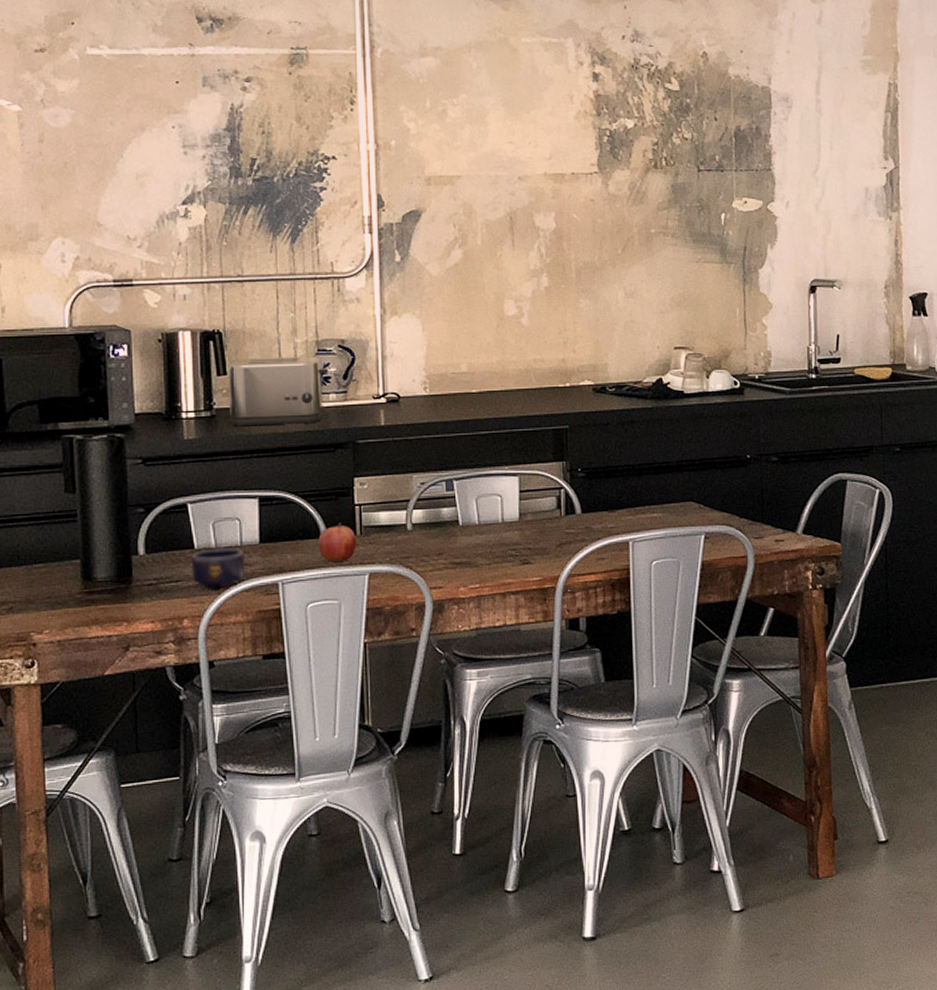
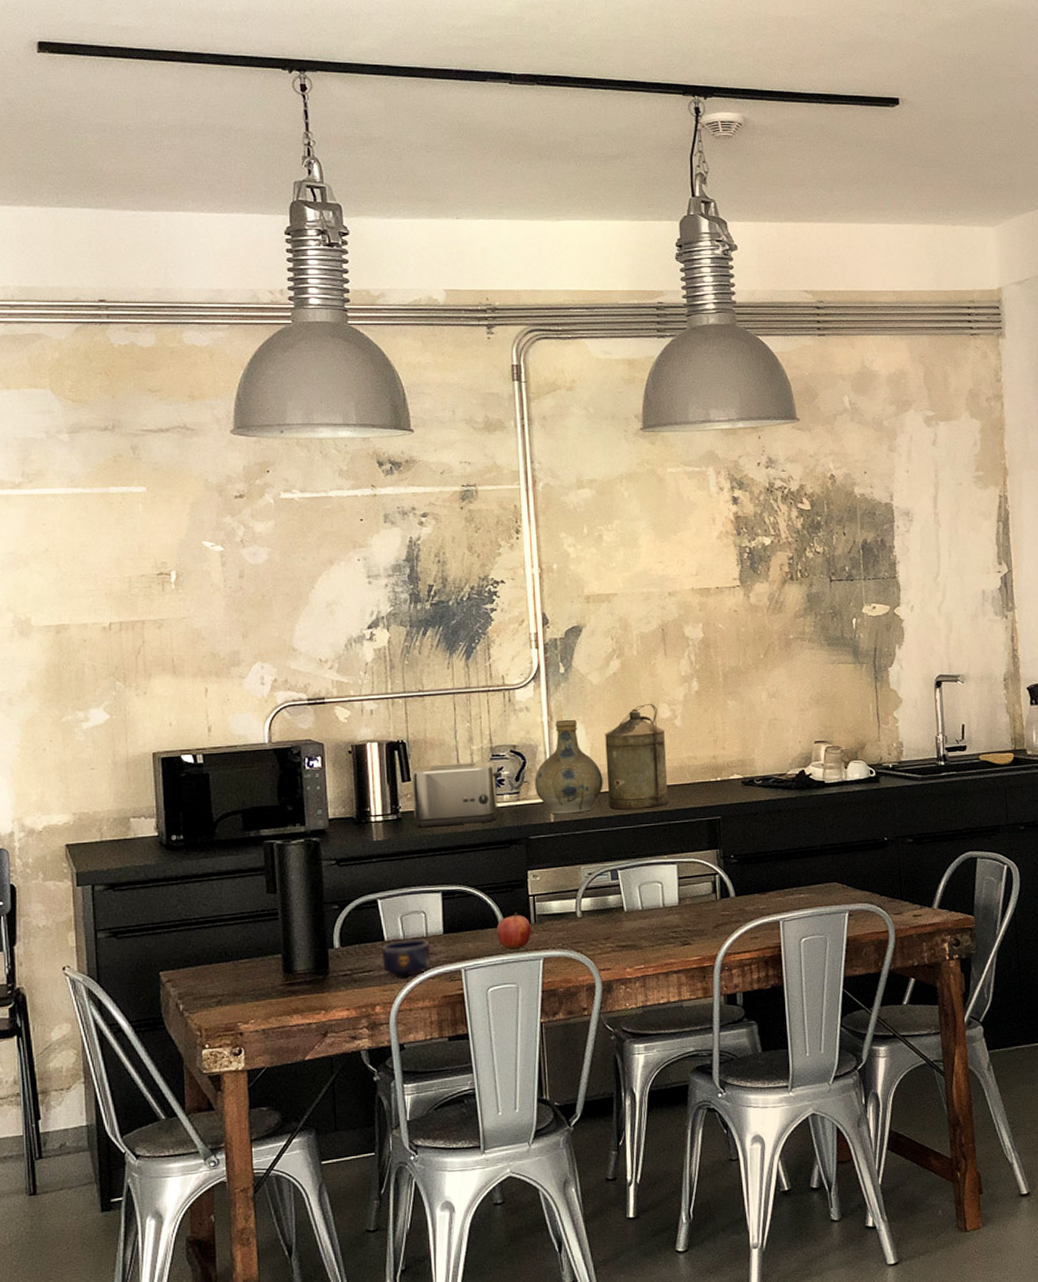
ceramic jug: none [365,313,440,418] -> present [535,719,603,815]
canister: none [443,300,512,416] -> present [605,704,669,811]

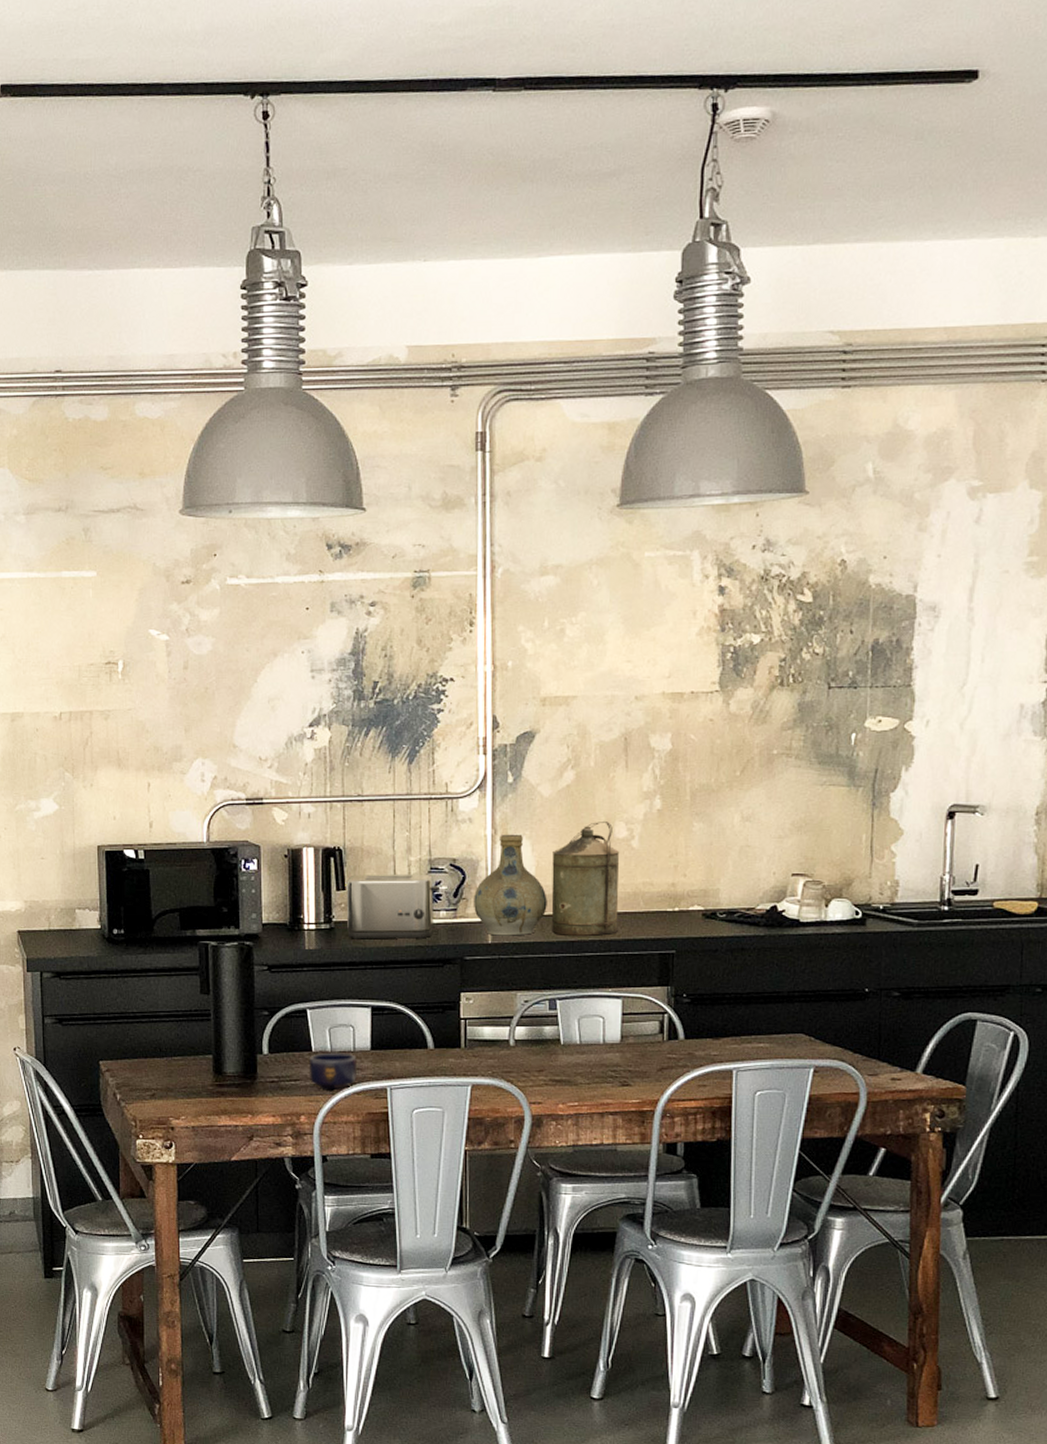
fruit: present [496,913,531,949] -> none [425,1035,461,1072]

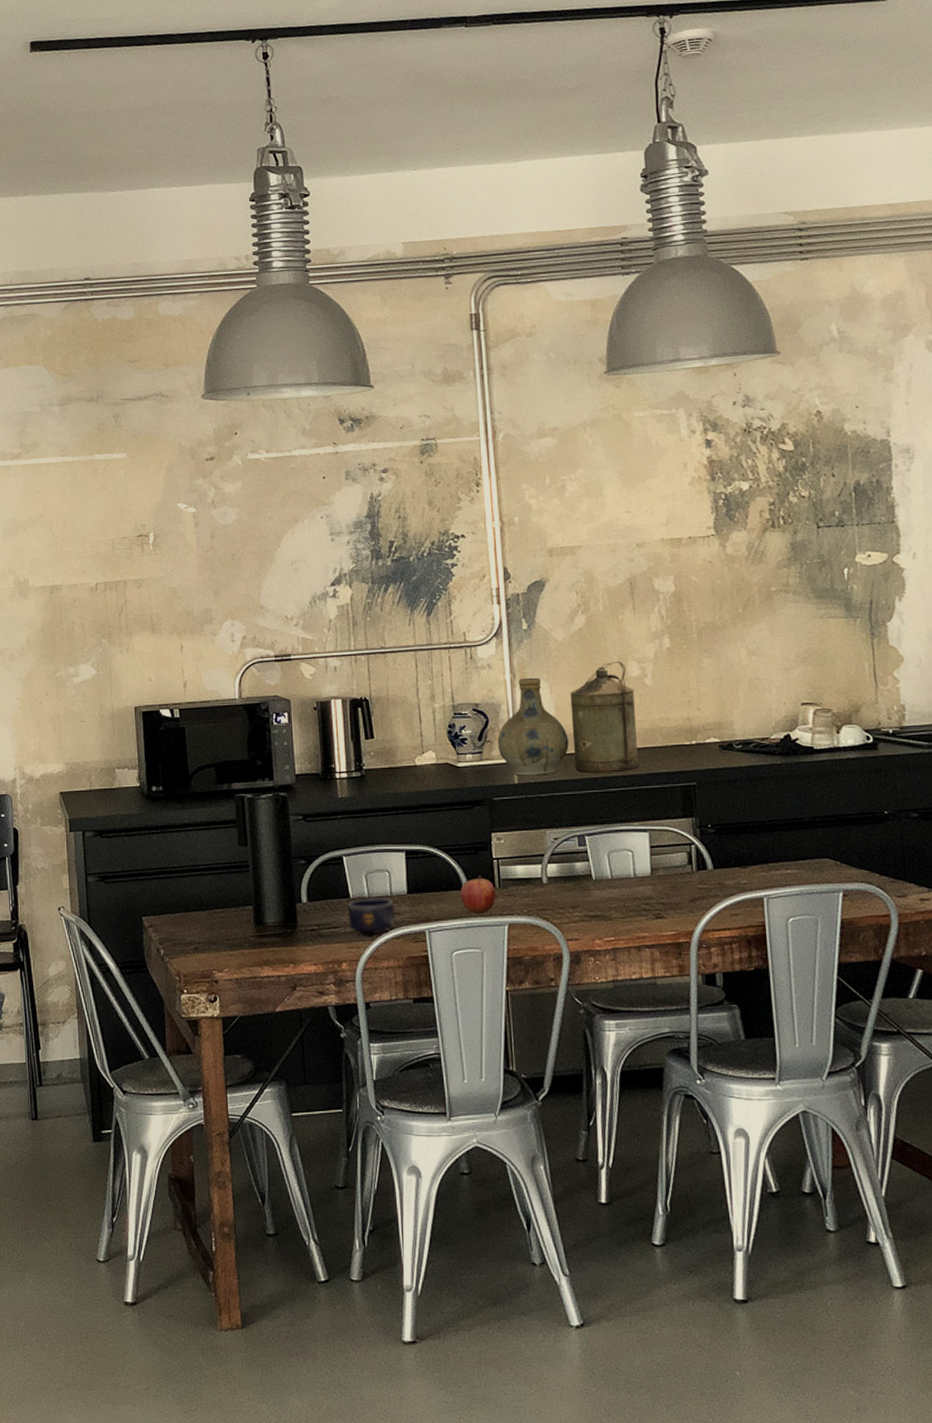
toaster: present [346,873,441,939] -> none [374,719,465,786]
fruit: none [425,1035,461,1072] -> present [460,876,496,912]

